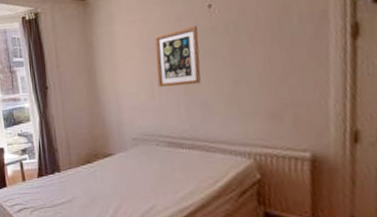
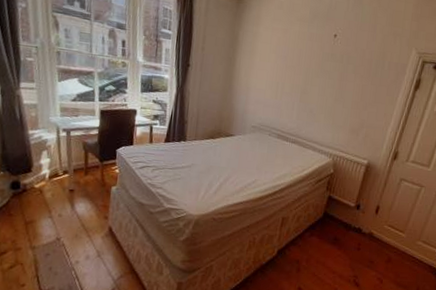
wall art: present [154,26,201,88] -> none [282,47,323,95]

